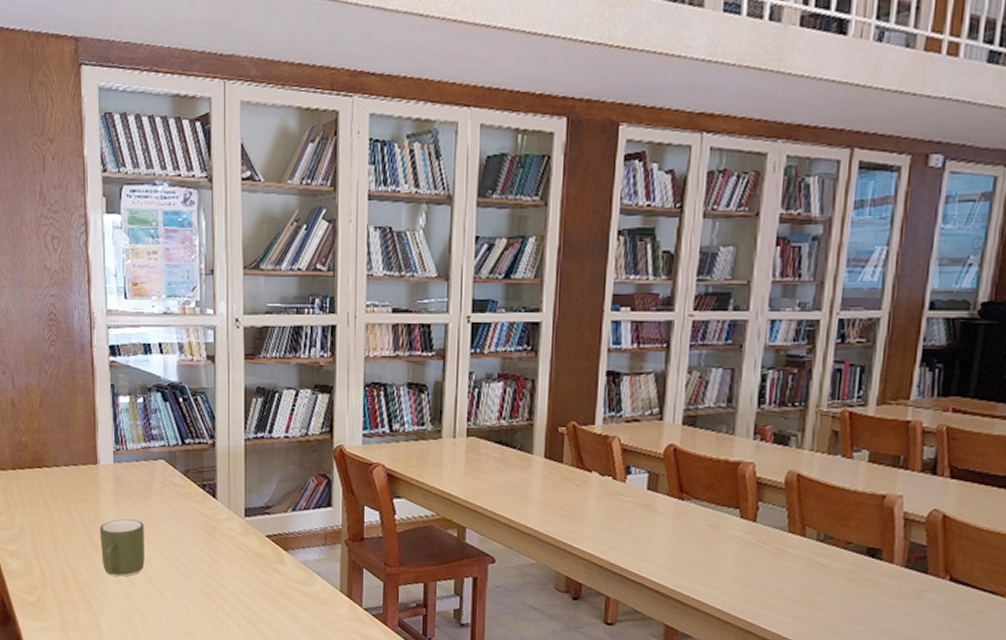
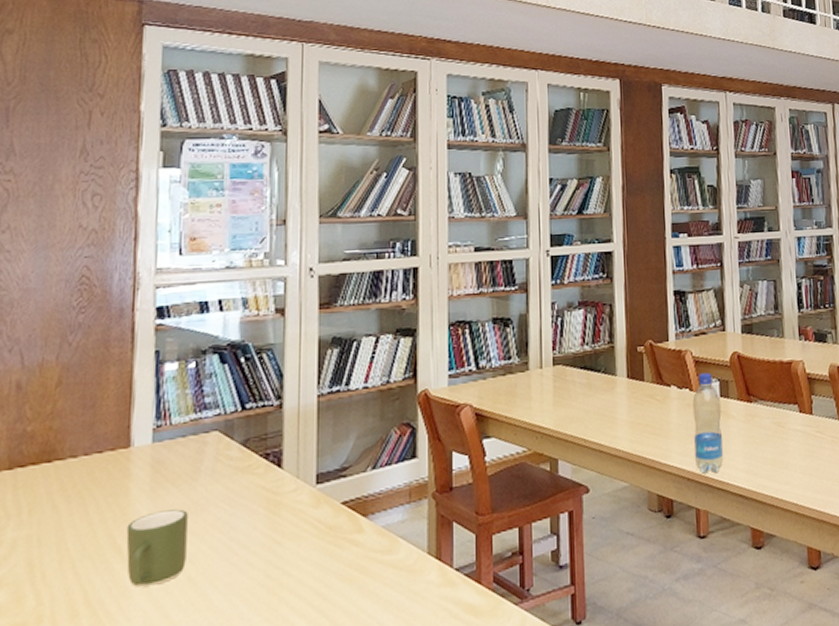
bottle: none [609,462,648,566] -> present [692,372,724,474]

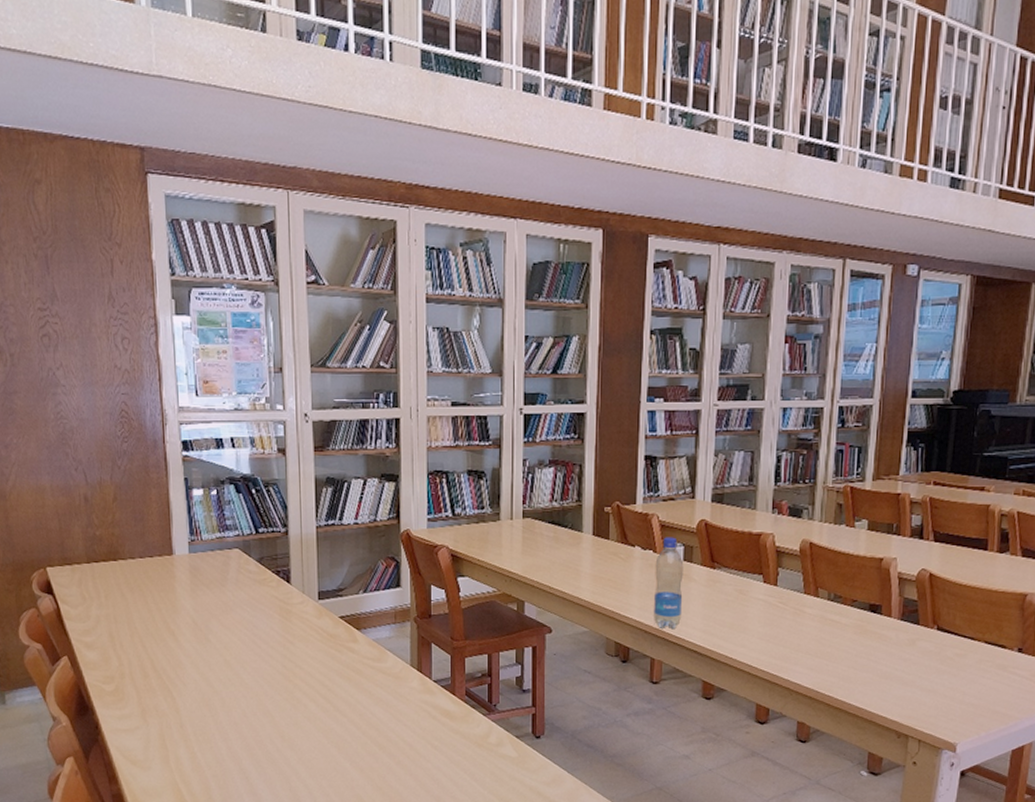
mug: present [126,509,188,587] -> none [176,607,222,662]

